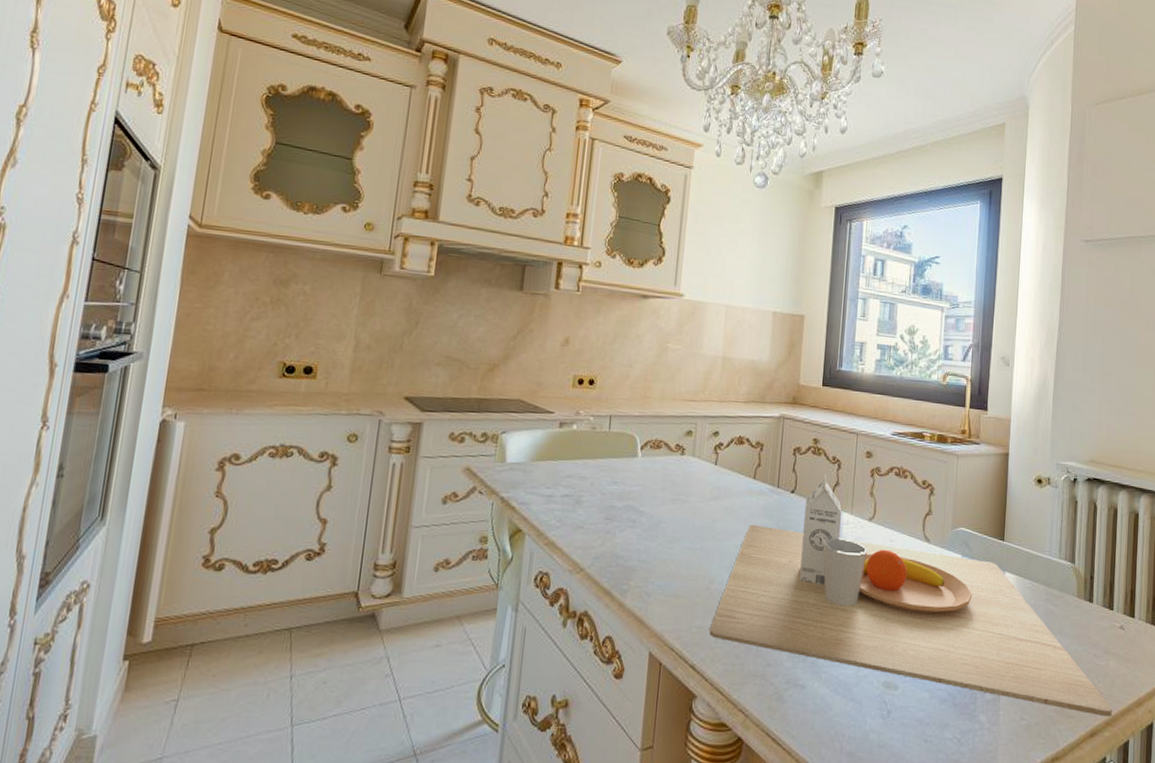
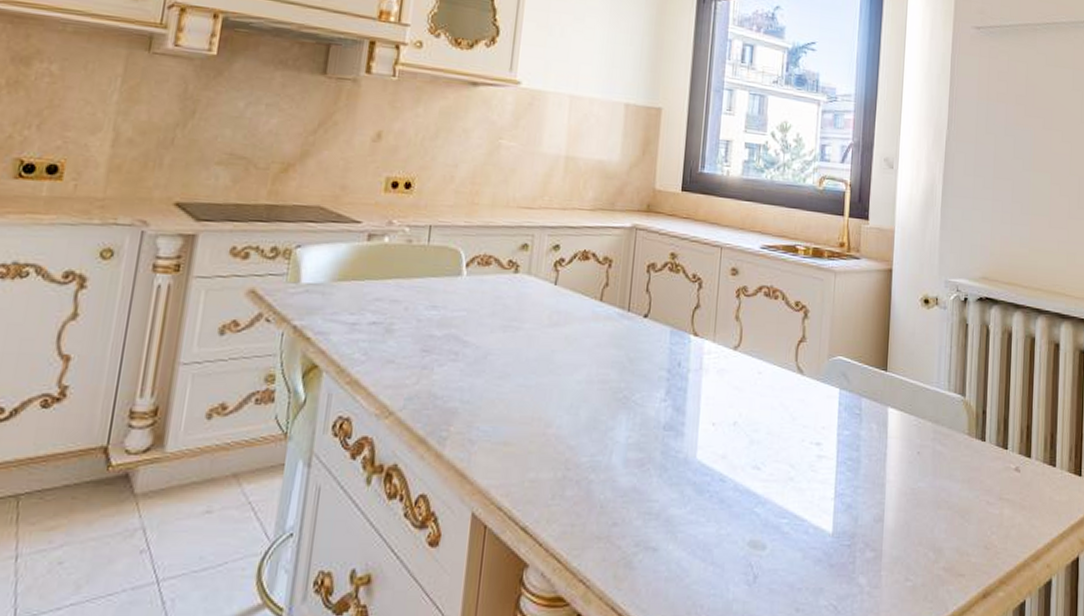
cutting board: present [709,474,1112,717] -> none [545,295,1007,574]

